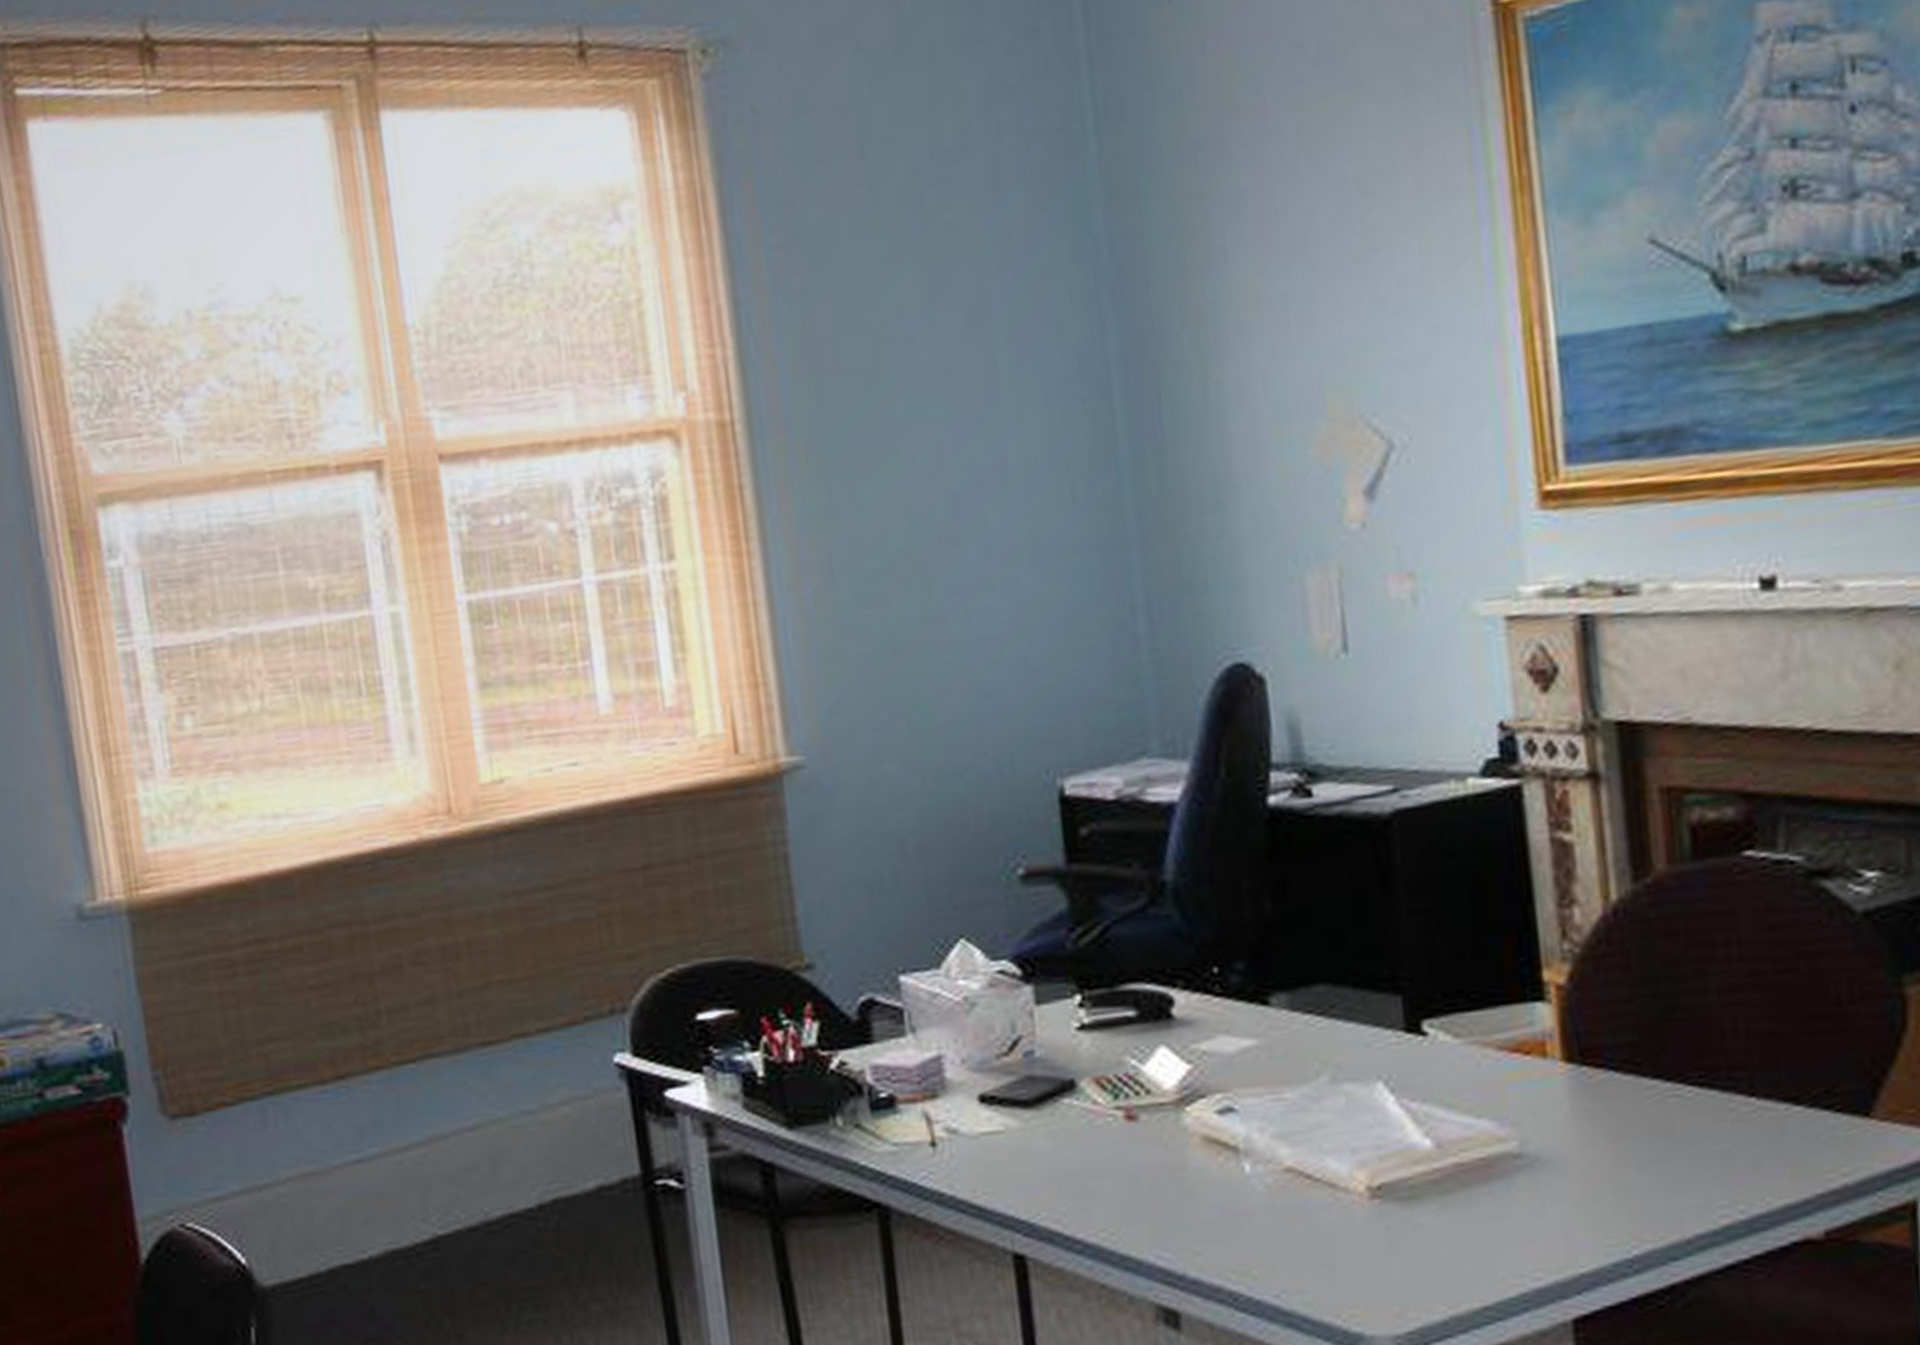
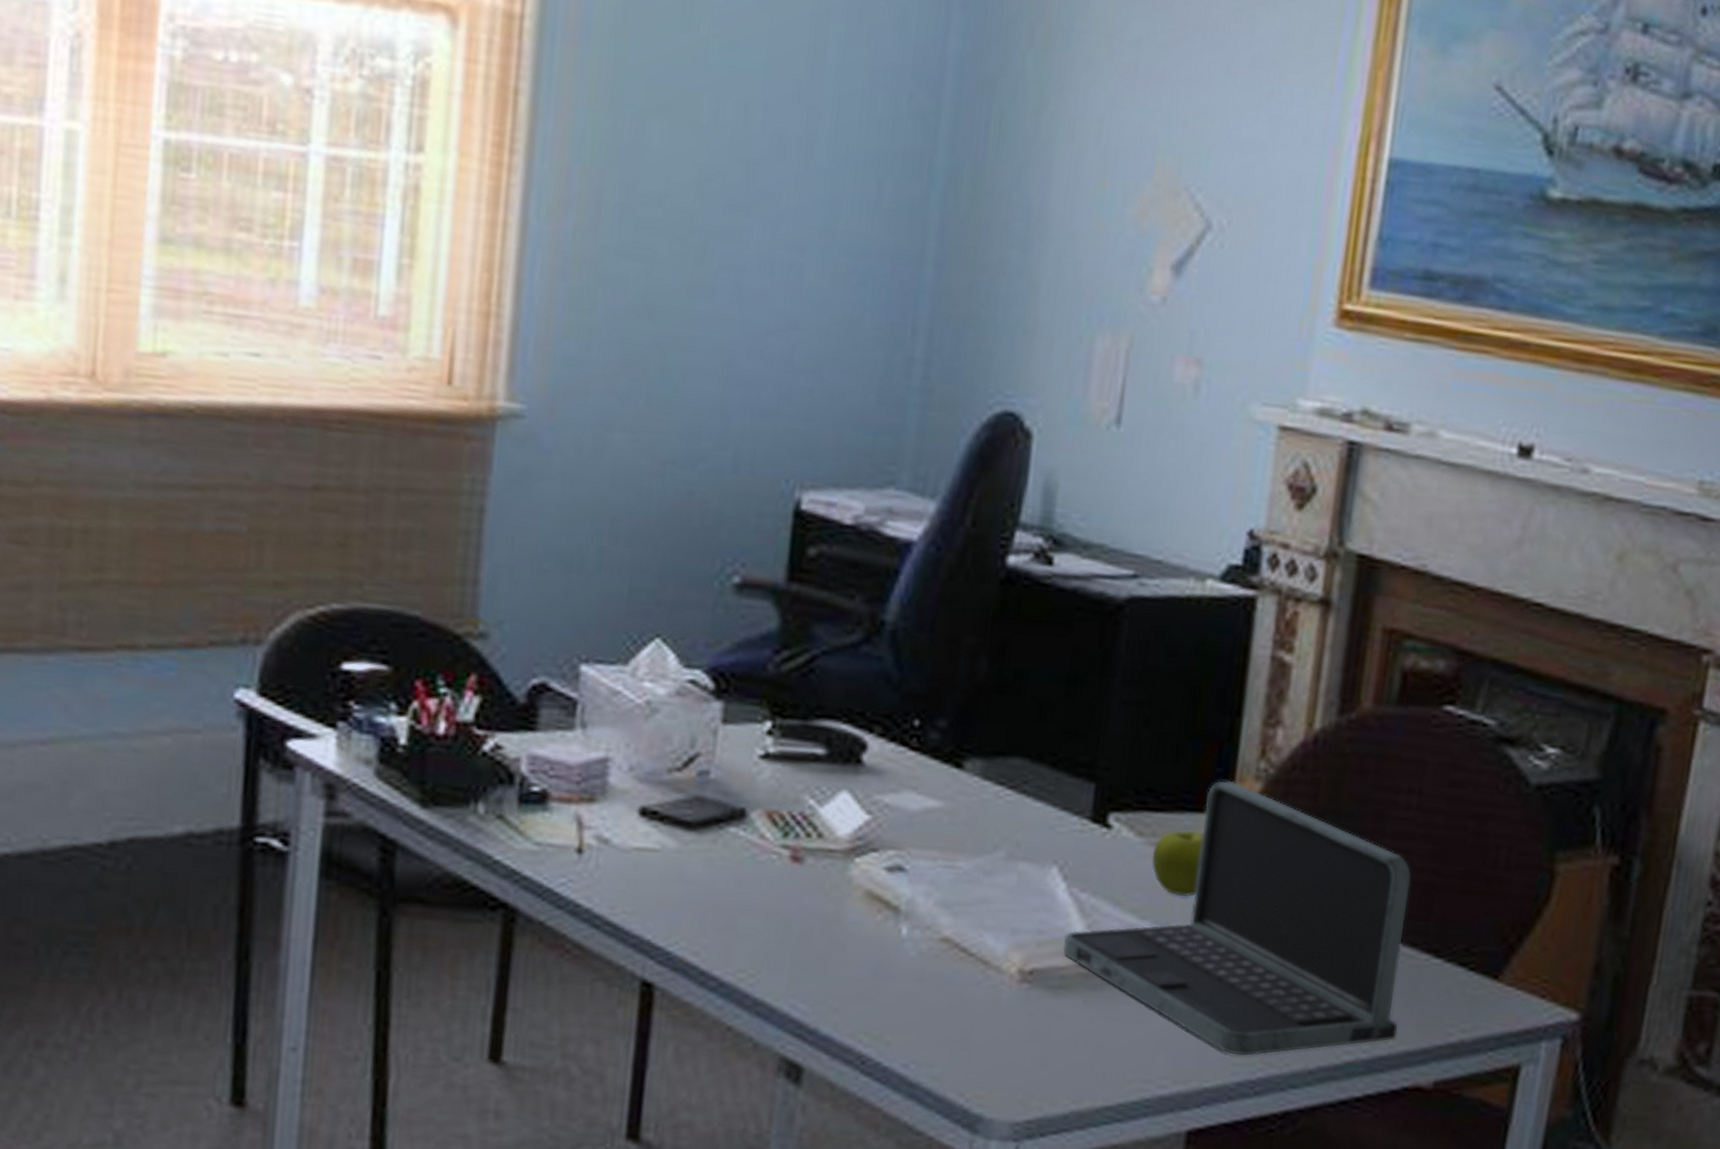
laptop: none [1404,966,1773,1237] -> present [1063,780,1412,1056]
fruit: none [1474,1021,1527,1089] -> present [1151,830,1204,897]

